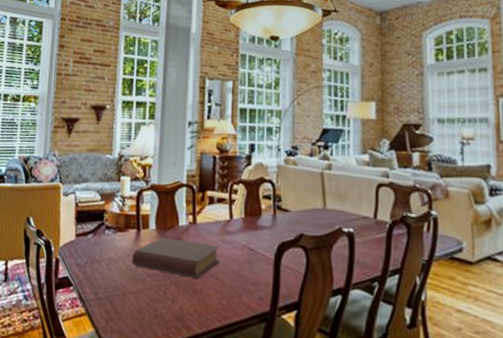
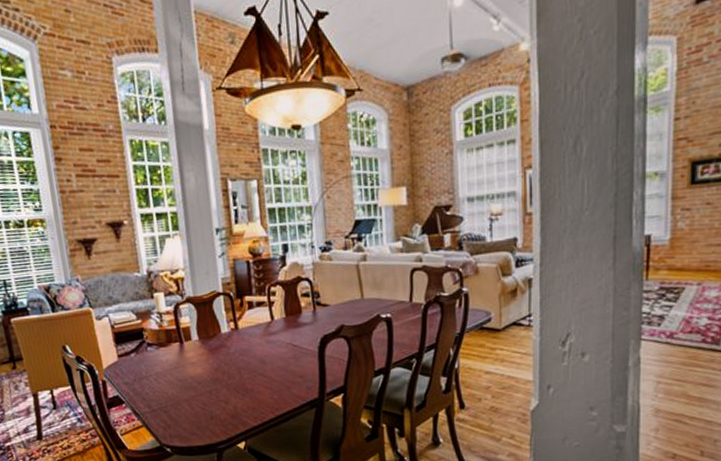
book: present [132,237,220,279] -> none [179,346,266,380]

